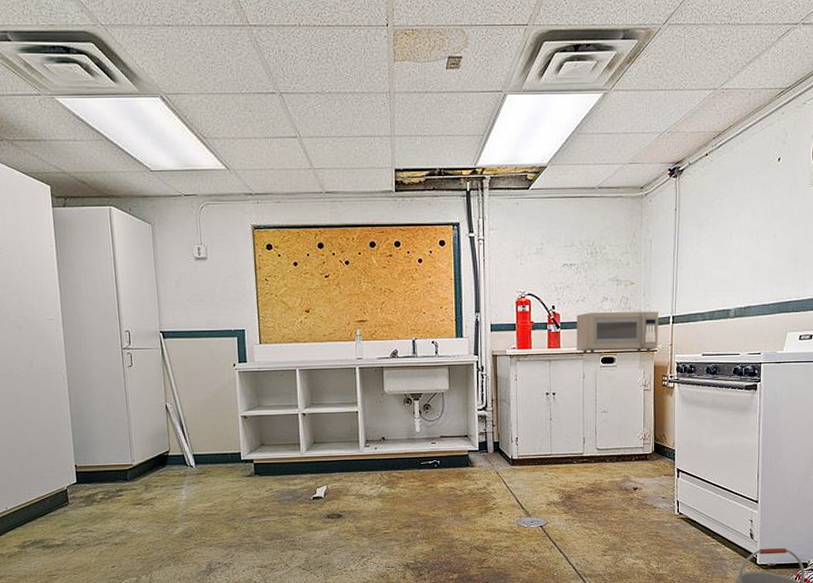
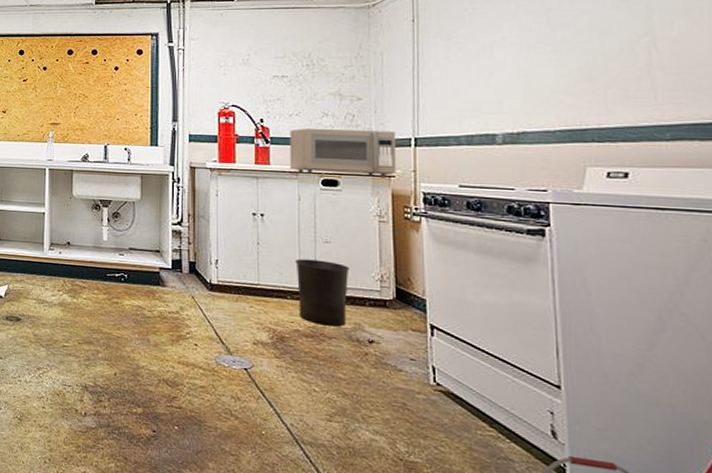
waste bin: none [580,428,621,481] -> present [295,258,350,327]

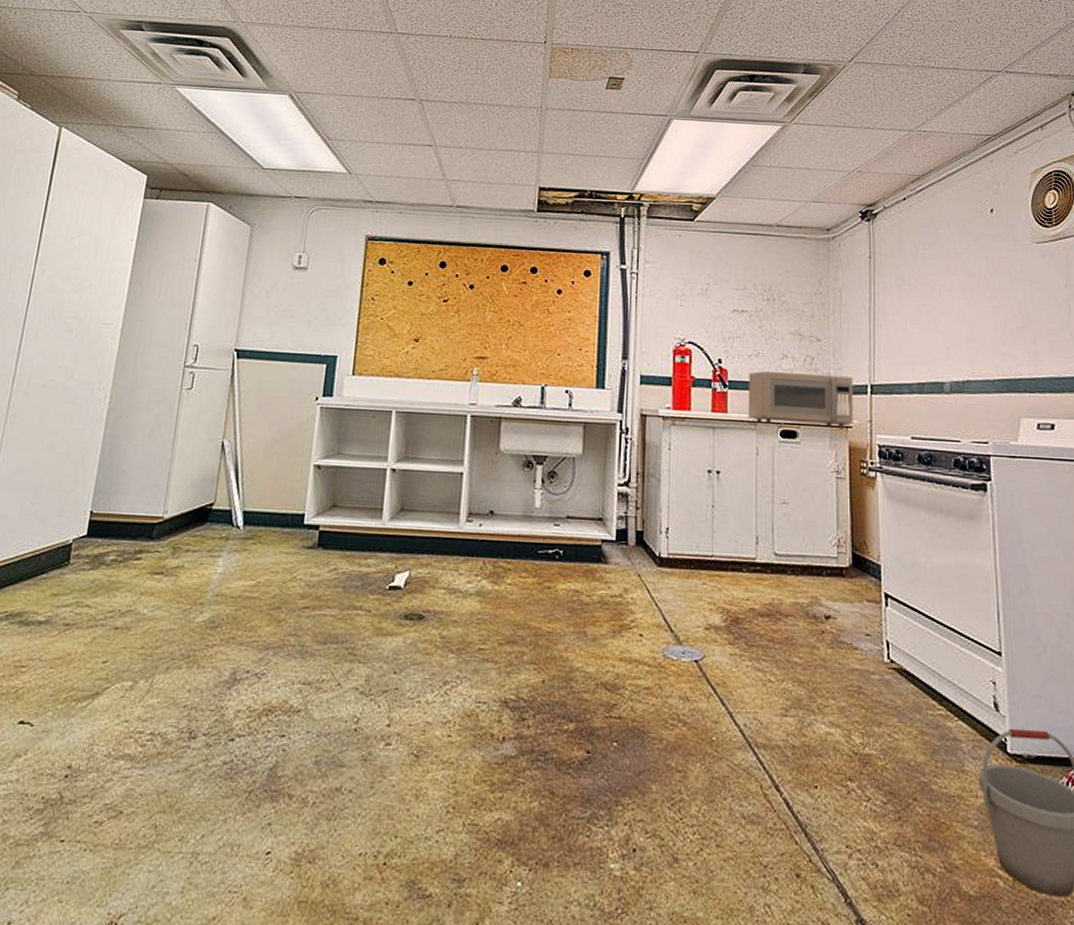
waste bin: present [295,258,350,327] -> none [752,523,807,602]

